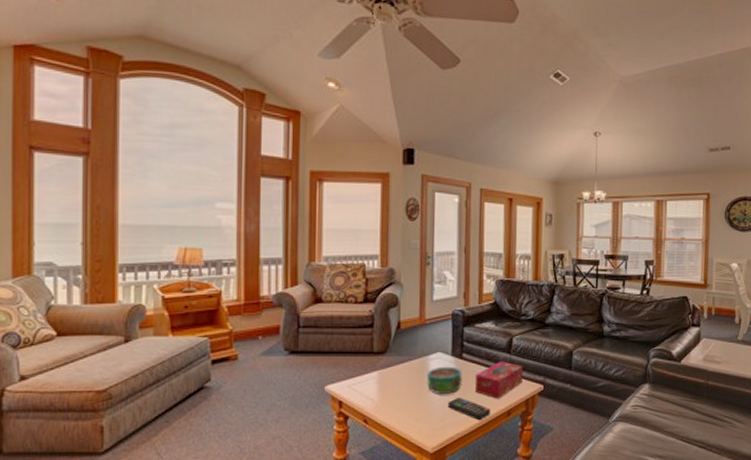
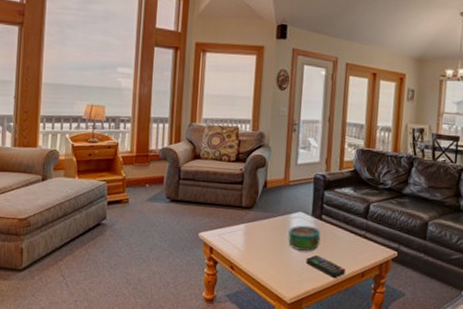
tissue box: present [474,361,523,399] -> none [331,225,378,261]

